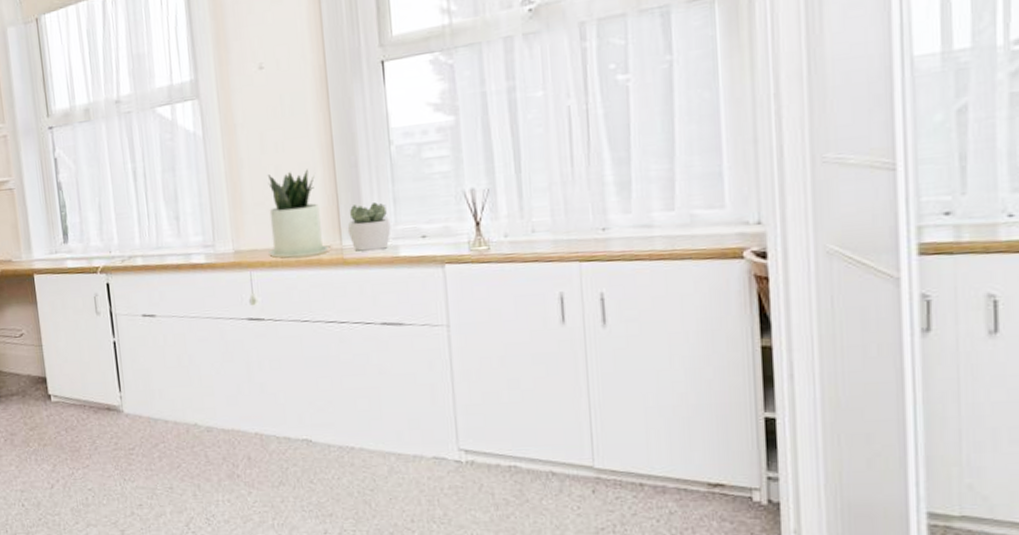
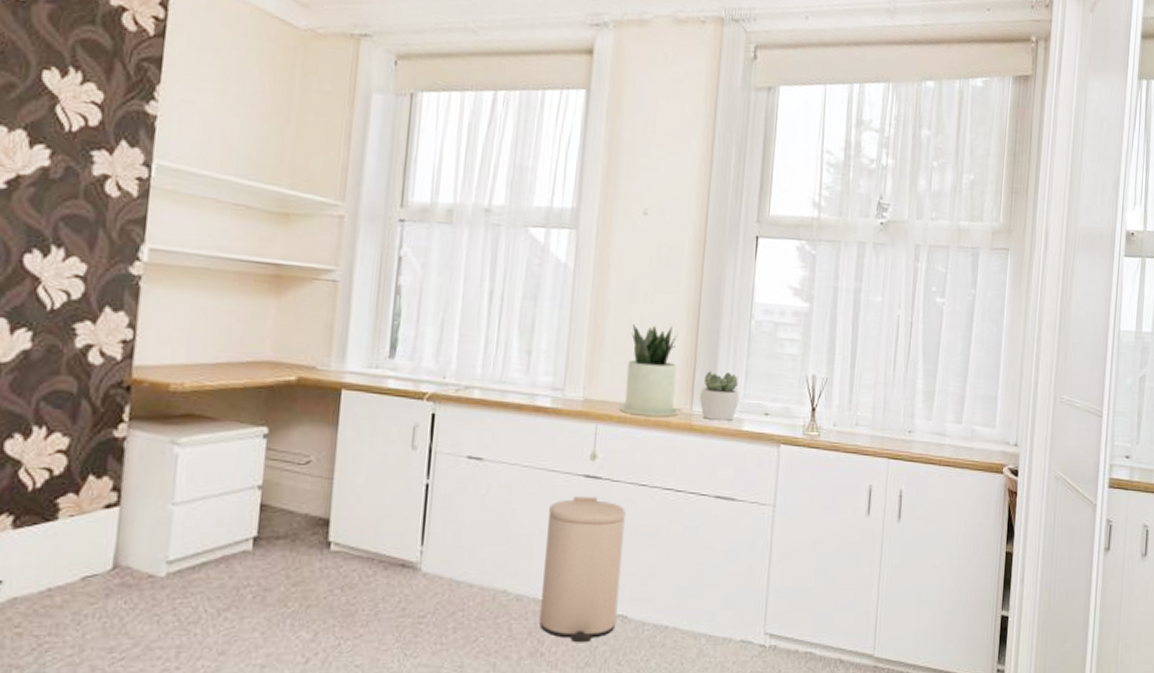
pedal bin: none [221,336,302,466] -> present [539,496,626,643]

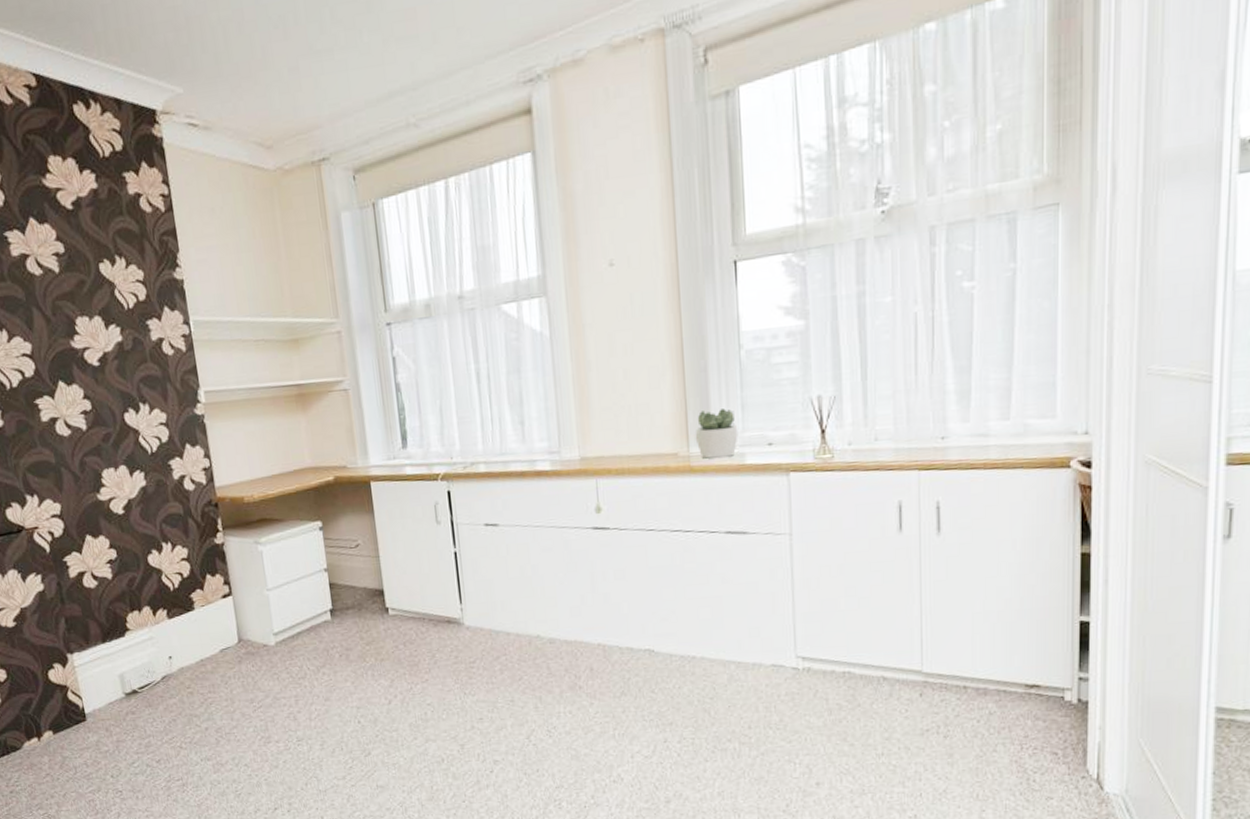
pedal bin: present [539,496,626,643] -> none [565,546,644,676]
planter: present [619,324,679,418] -> none [615,373,676,467]

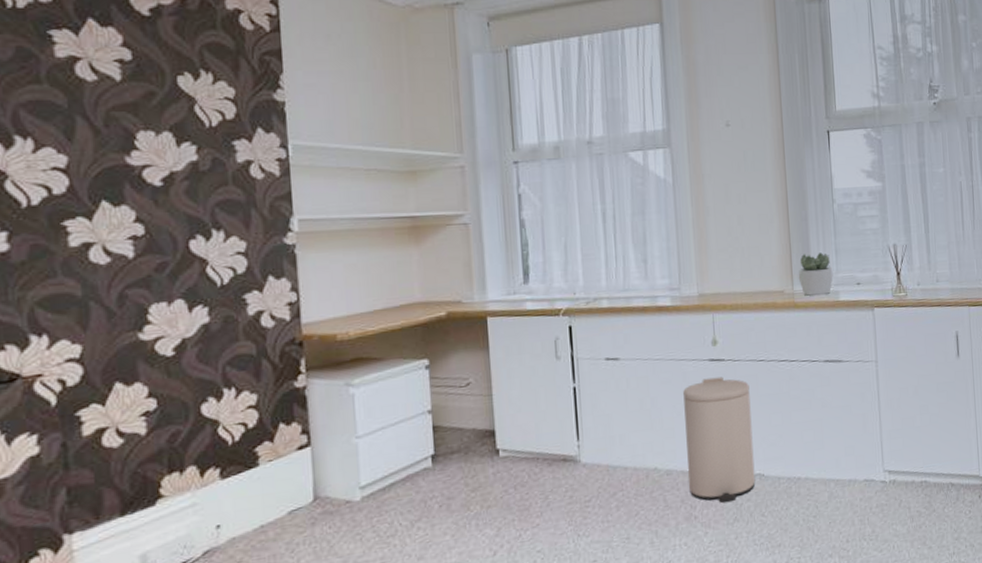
pedal bin: none [565,546,644,676] -> present [683,376,756,504]

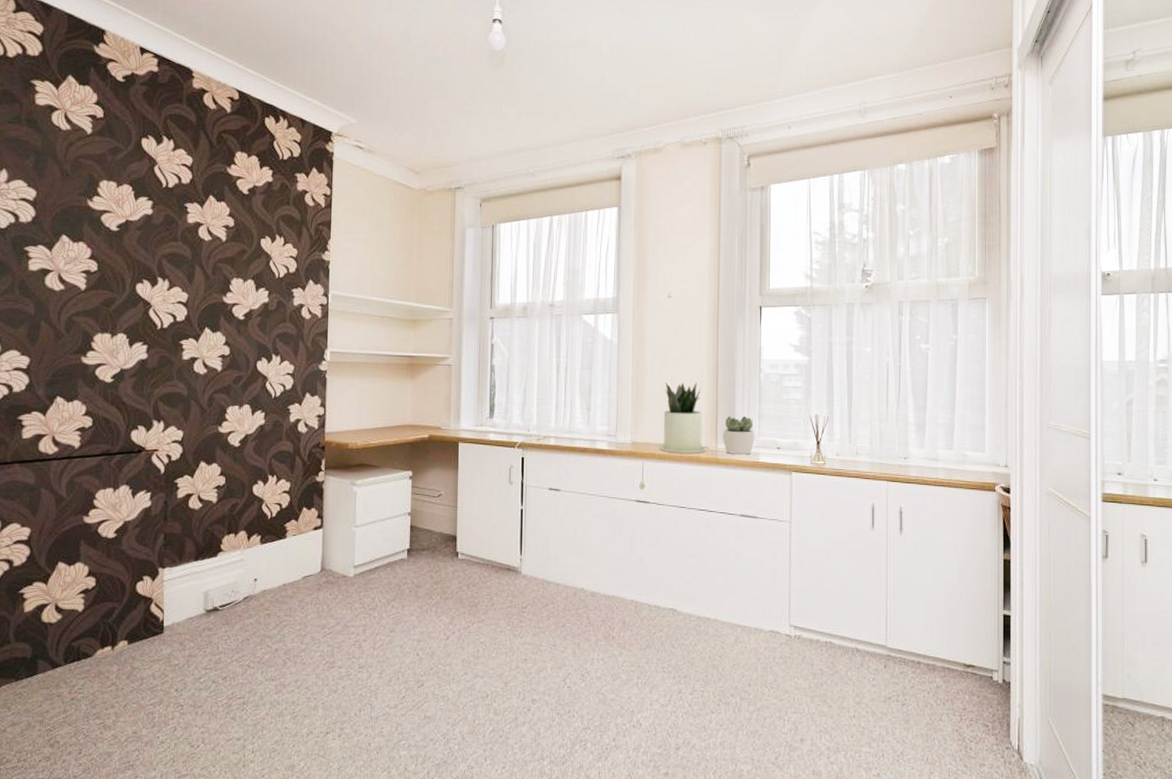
pedal bin: present [683,376,756,504] -> none [610,517,670,630]
planter: none [730,220,782,303] -> present [659,382,707,455]

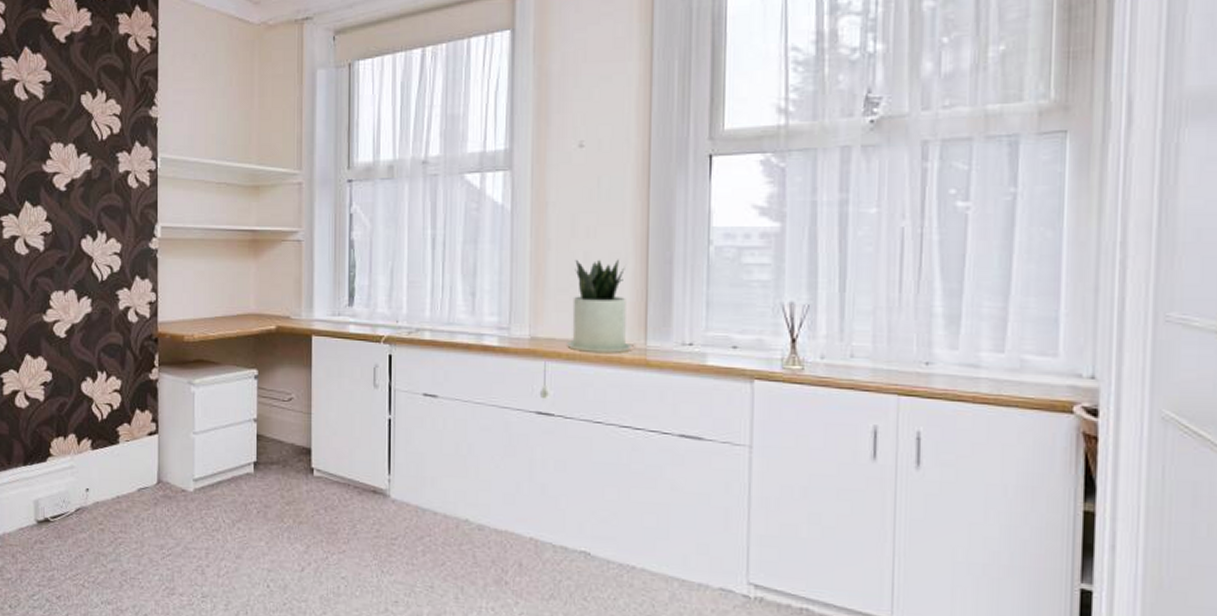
succulent plant: present [723,416,755,455] -> none [655,304,701,356]

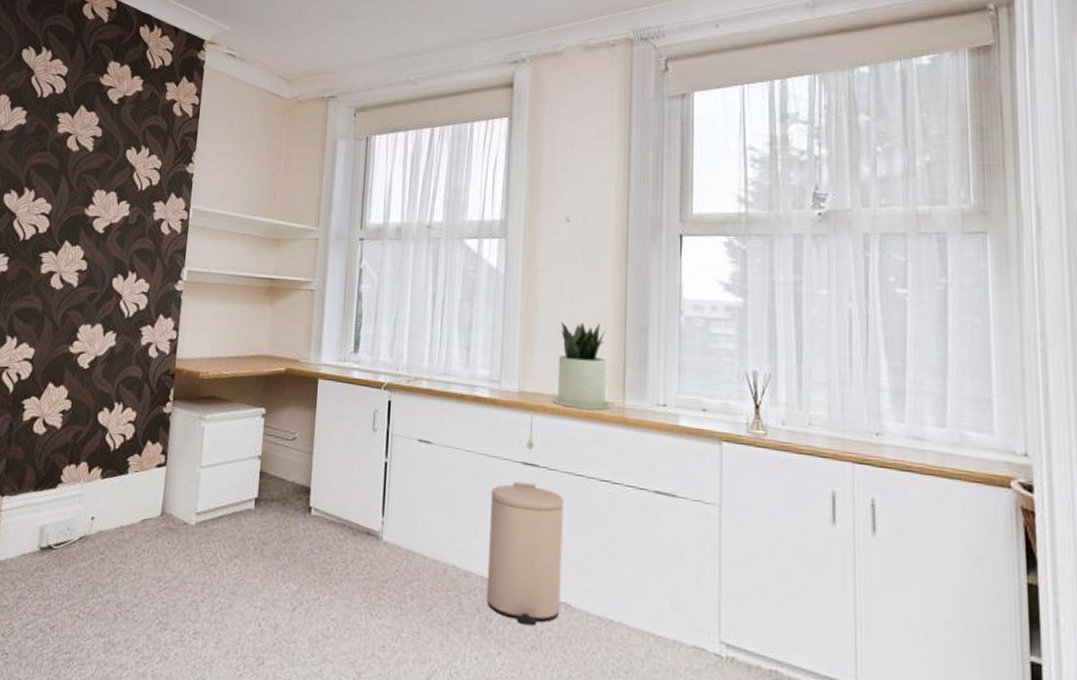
pedal bin: none [502,432,581,576] -> present [487,482,564,627]

